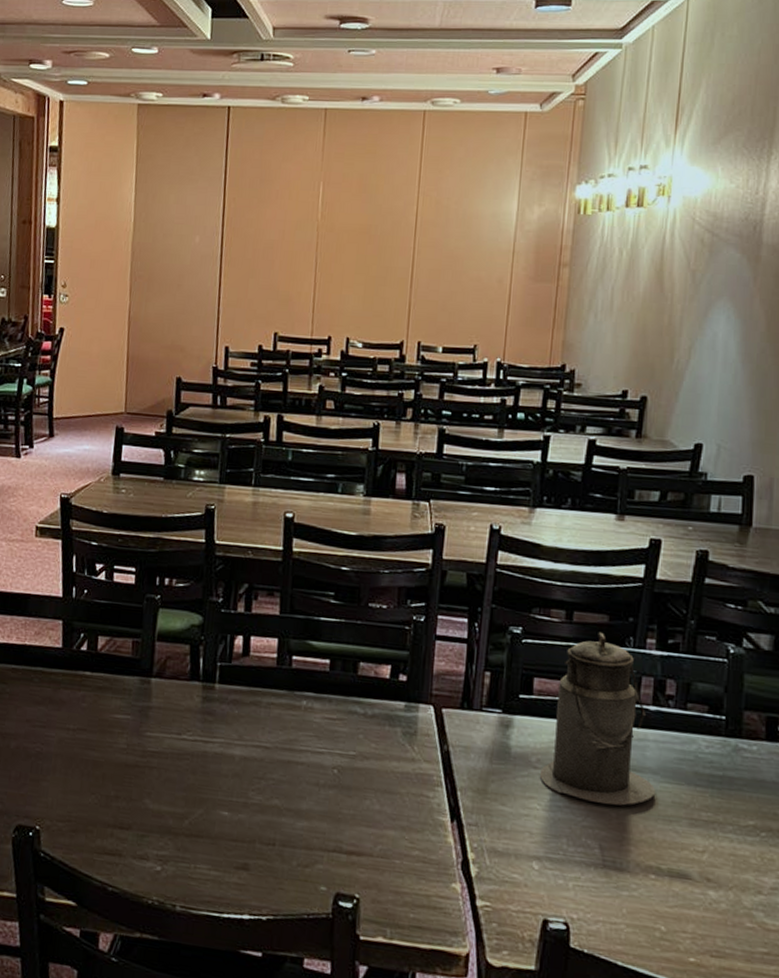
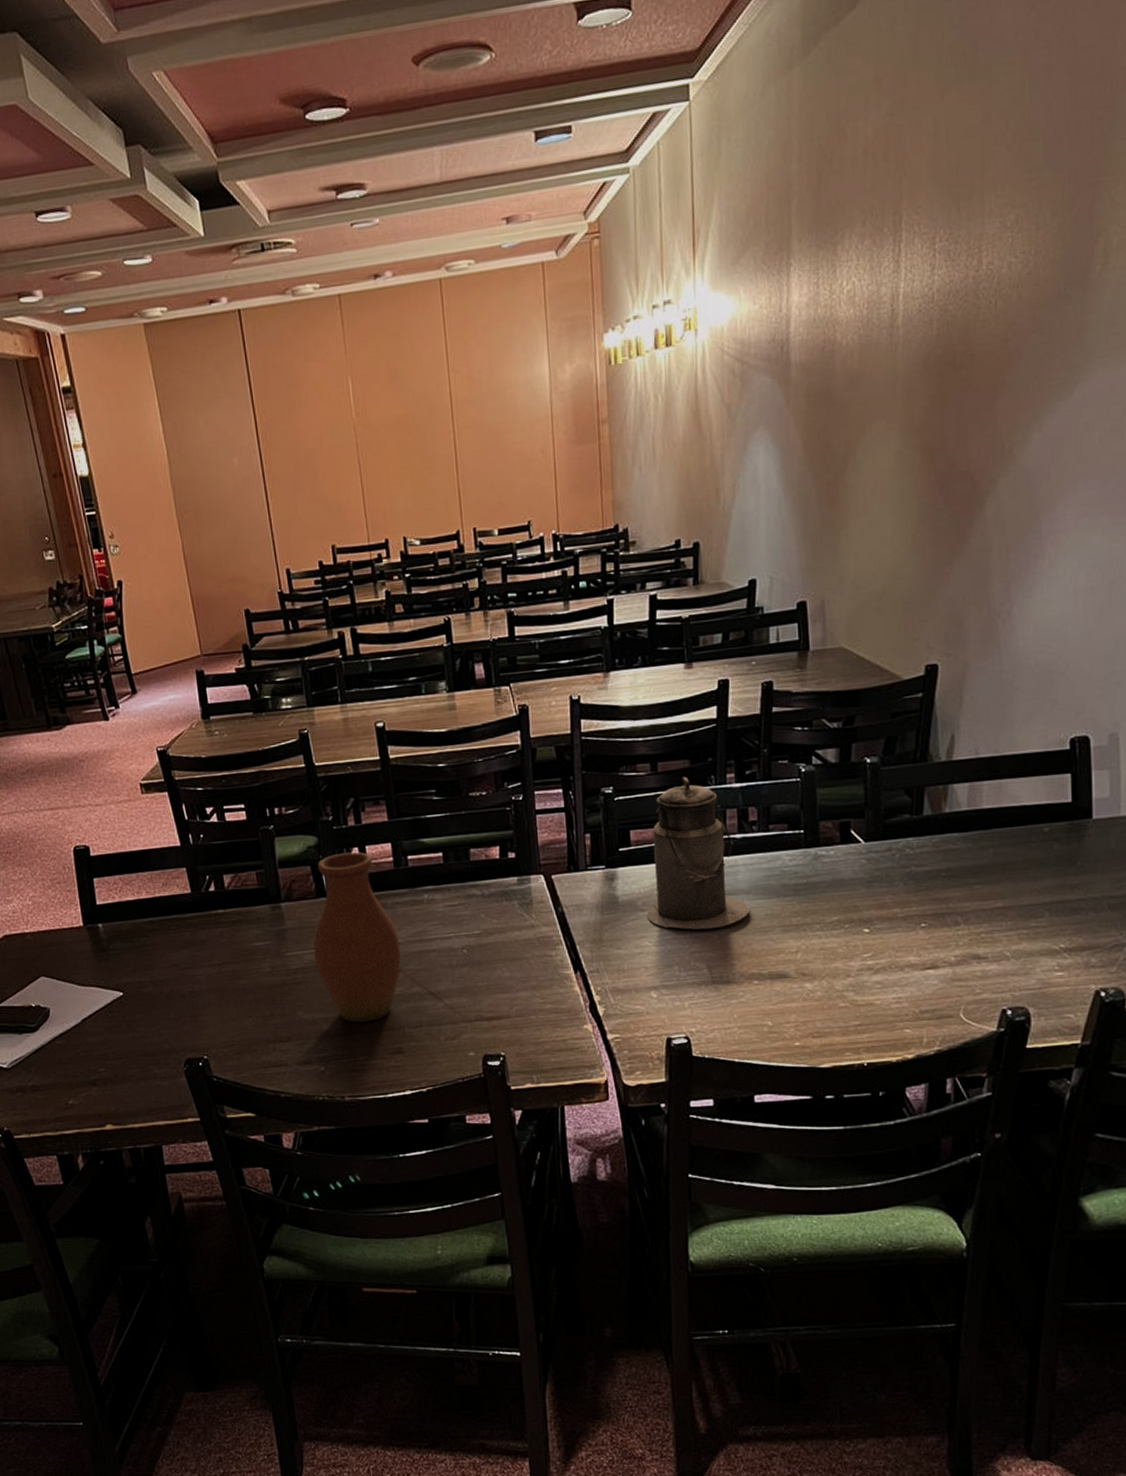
vase: none [174,638,268,828] -> present [313,852,402,1023]

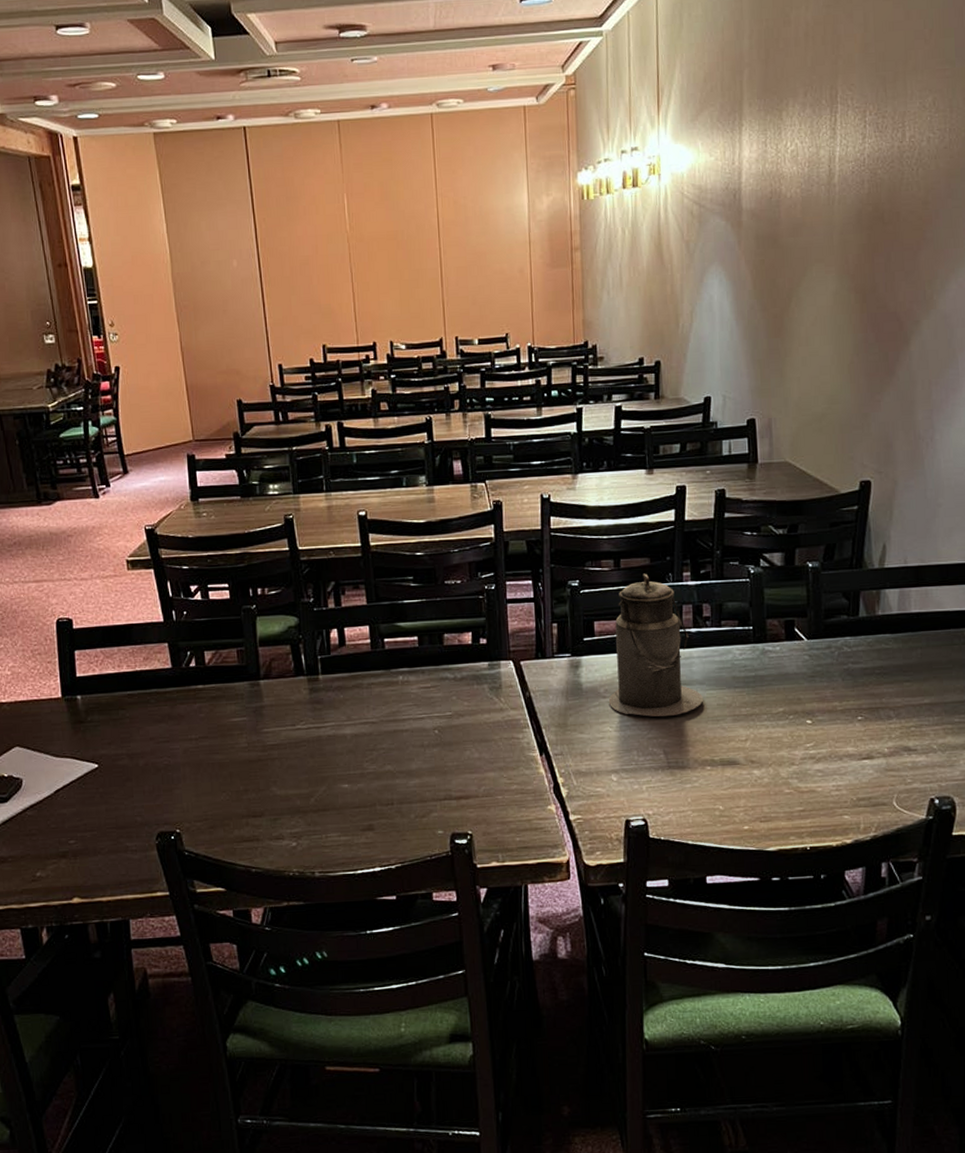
vase: present [313,852,402,1023] -> none [290,633,375,799]

